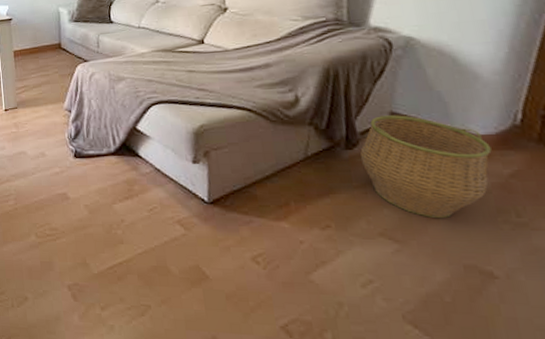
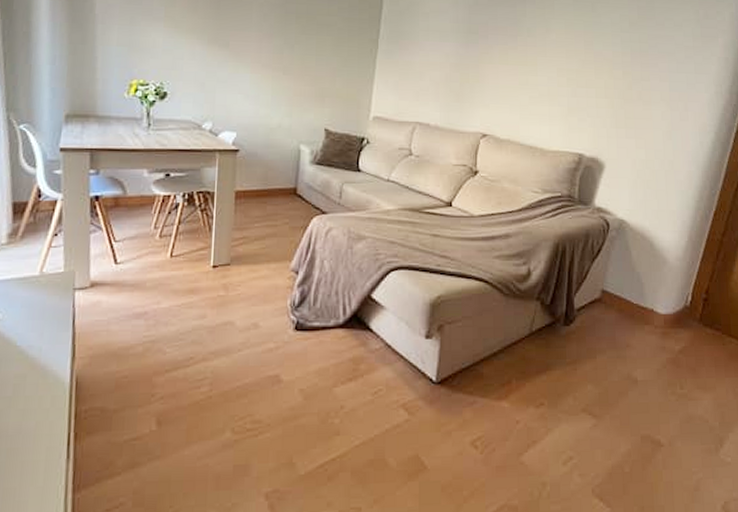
basket: present [360,115,492,219] -> none [575,293,669,393]

